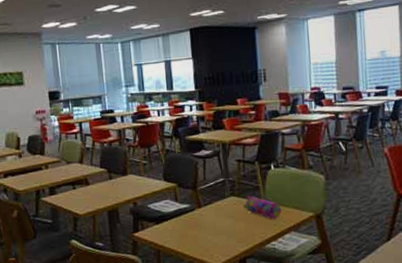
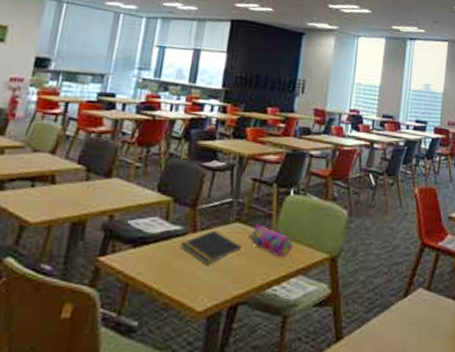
notepad: none [191,204,239,231] -> present [180,230,242,265]

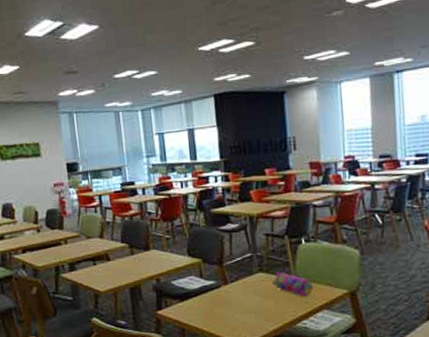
notepad: present [180,230,242,265] -> none [217,281,268,309]

